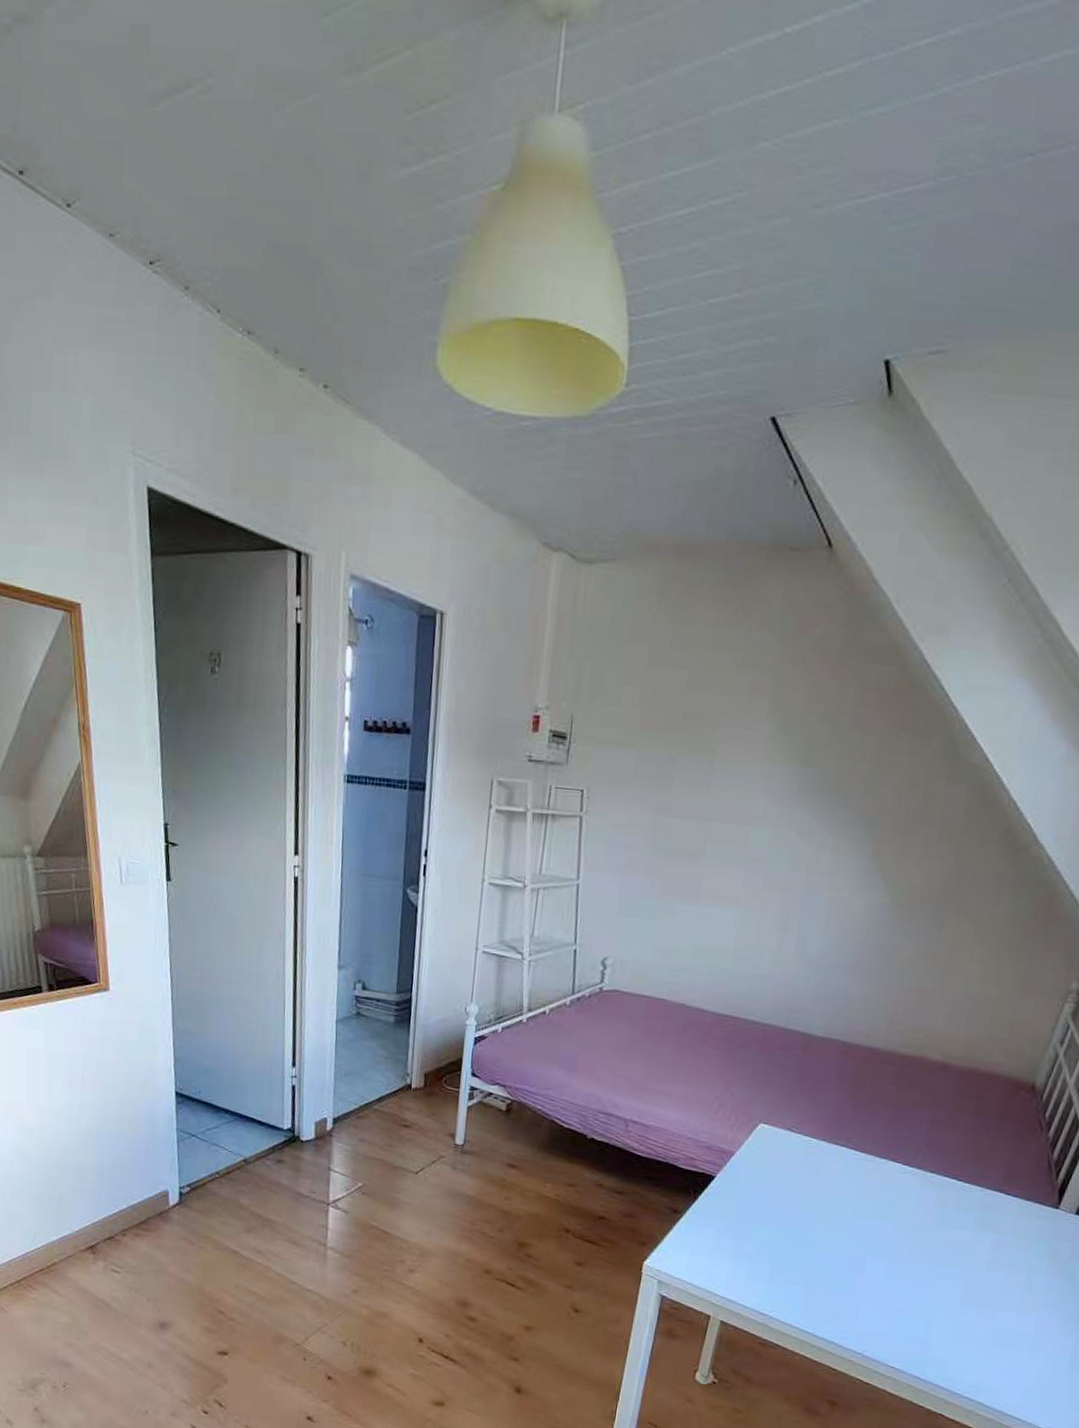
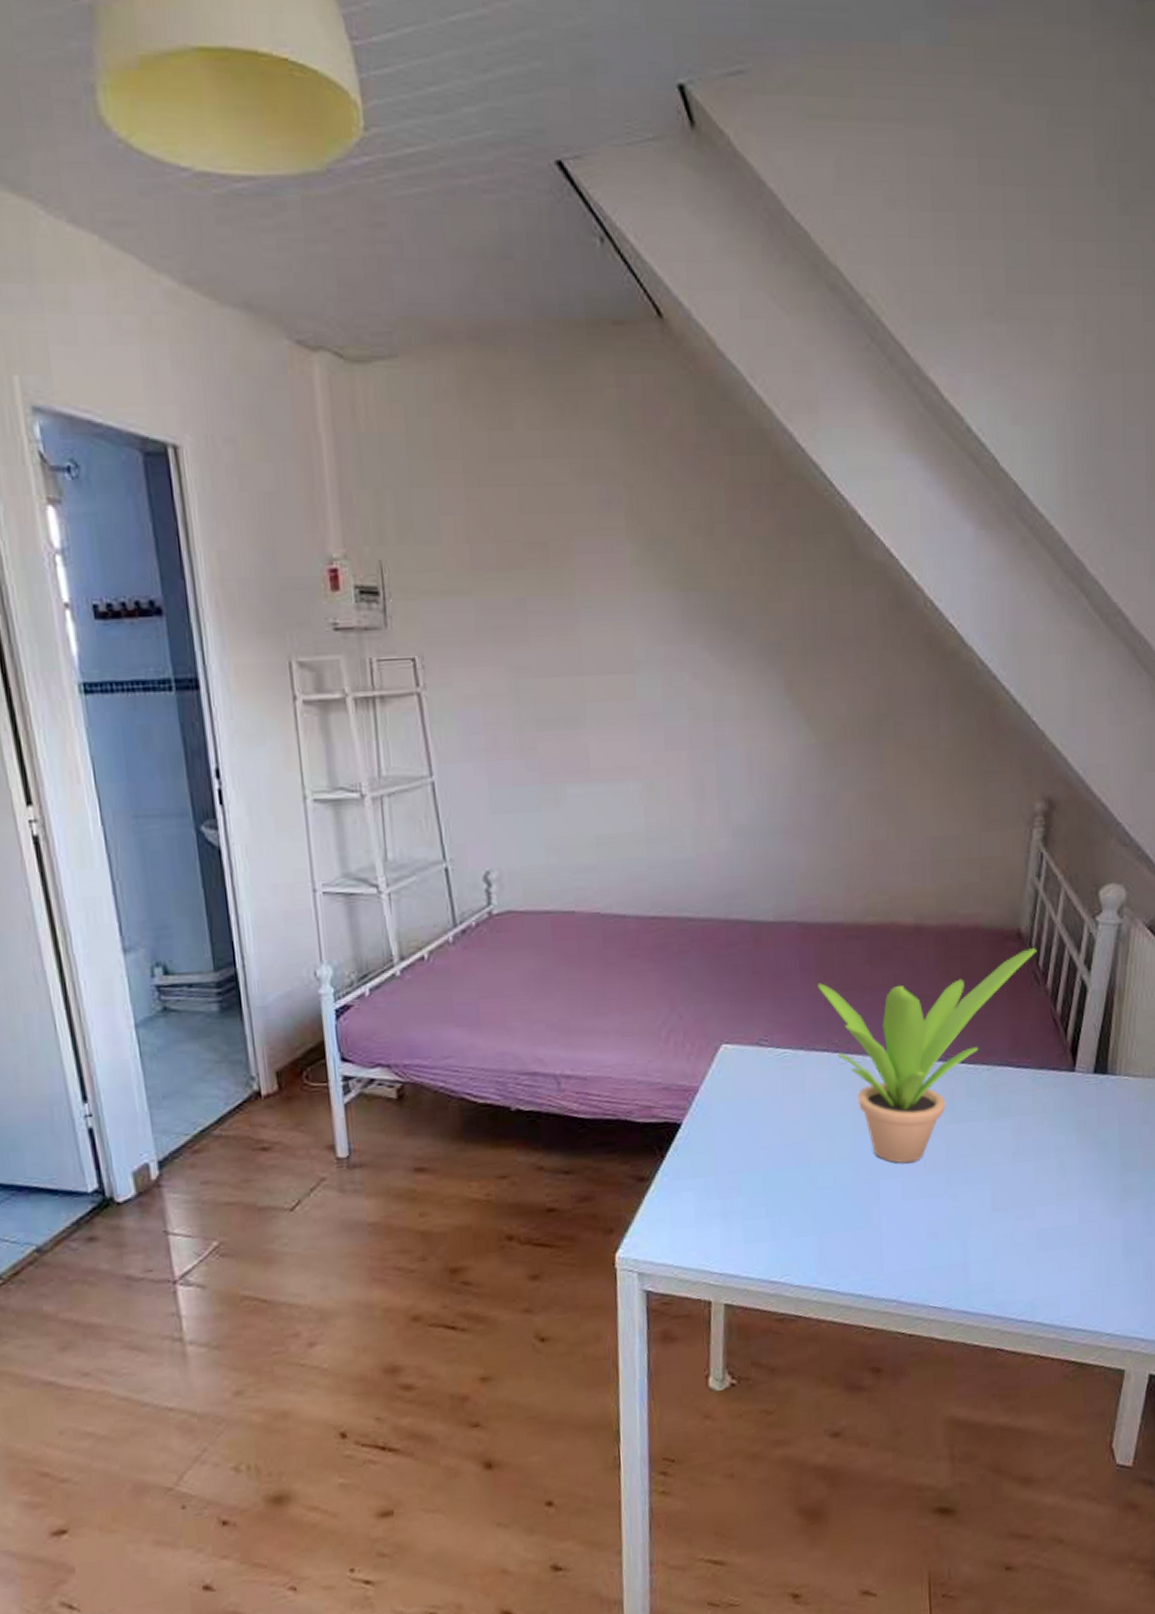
potted plant: none [848,1092,1046,1250] -> present [816,948,1037,1164]

